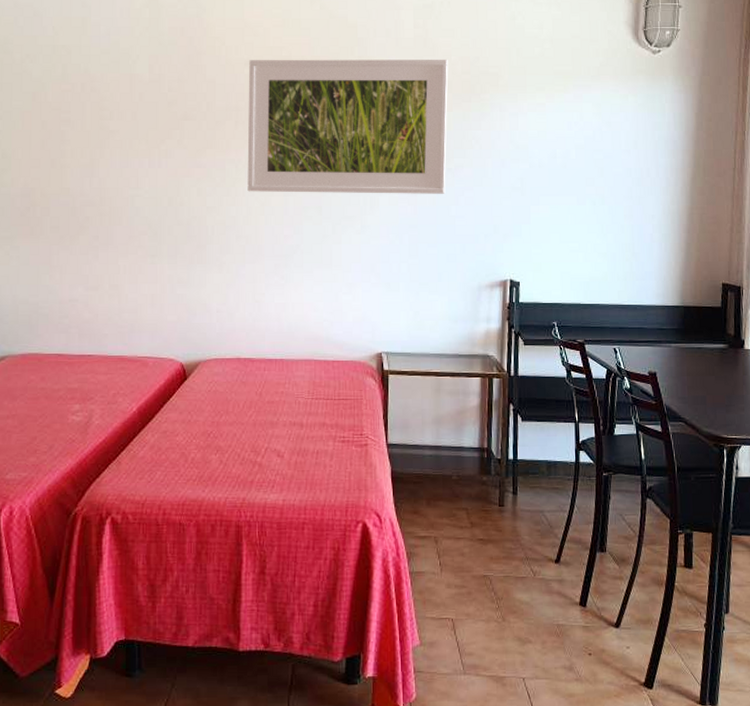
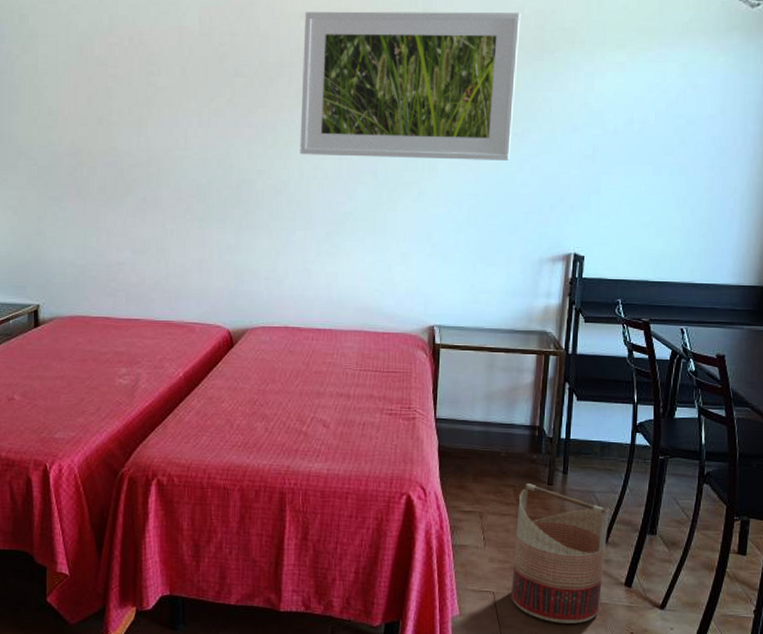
basket: none [470,506,560,648] -> present [511,483,610,624]

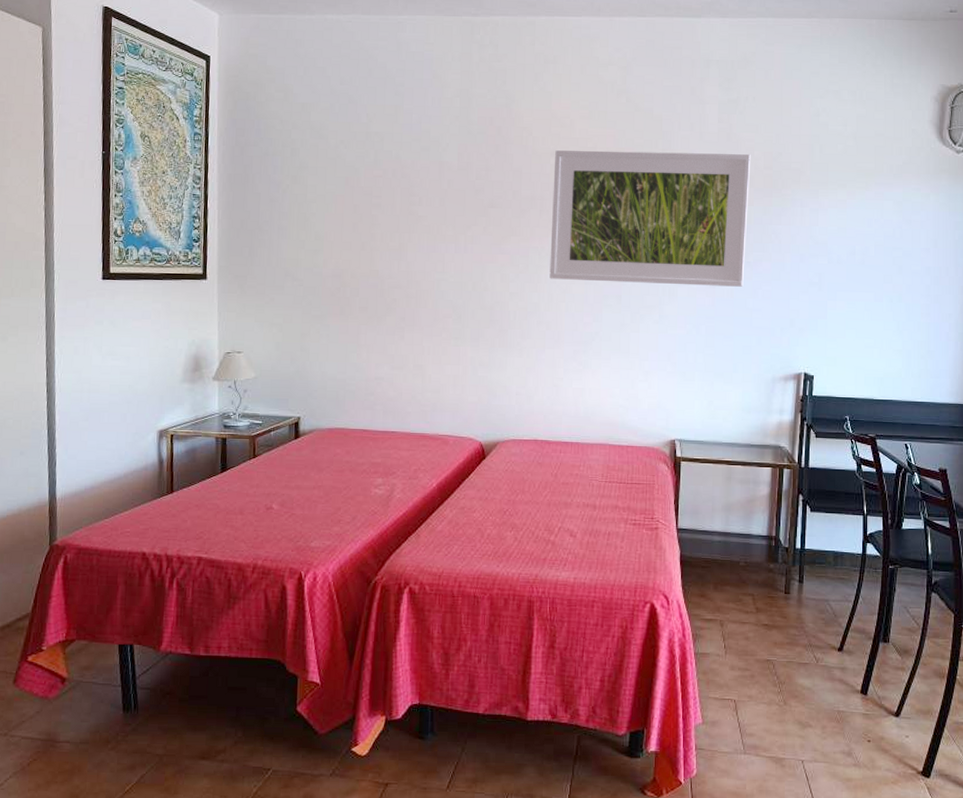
basket: present [511,483,610,624] -> none [752,592,844,732]

